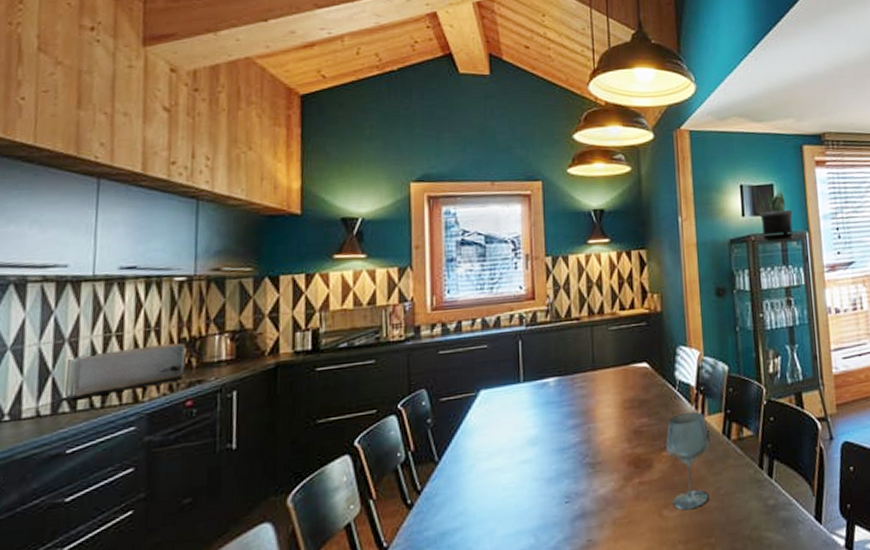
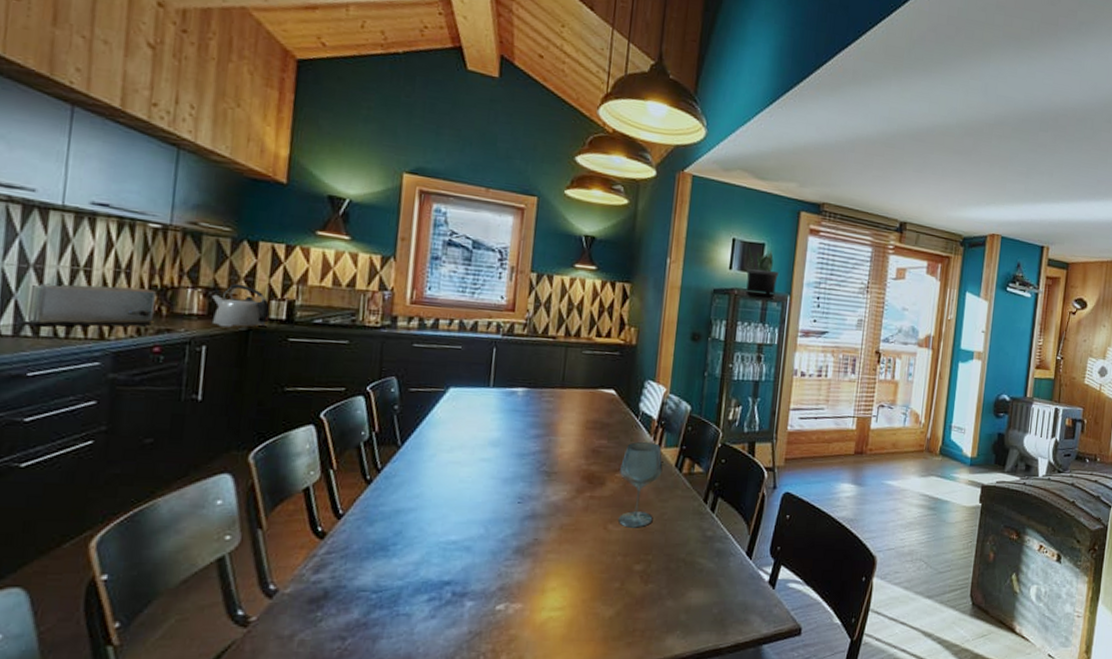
kettle: none [238,321,296,369] -> present [211,283,271,328]

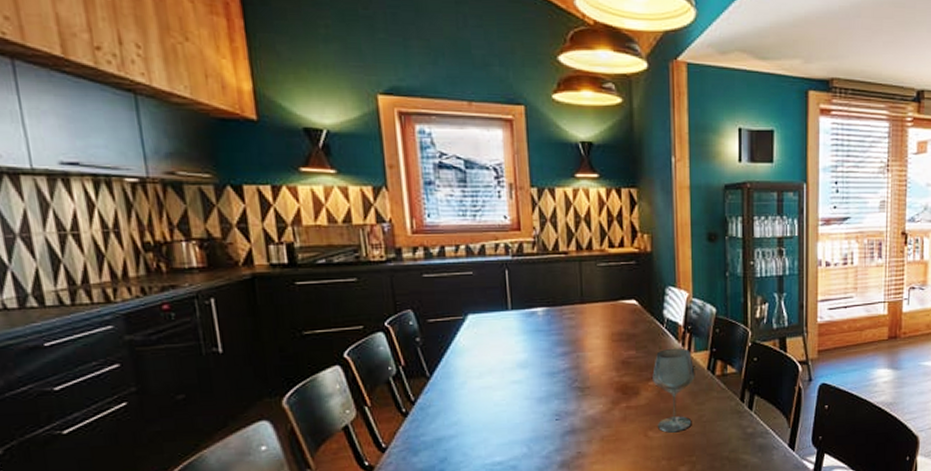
toaster: present [22,282,157,327] -> none [24,247,154,296]
kettle: present [211,283,271,328] -> none [207,232,272,278]
planter: present [746,246,779,299] -> none [756,135,791,189]

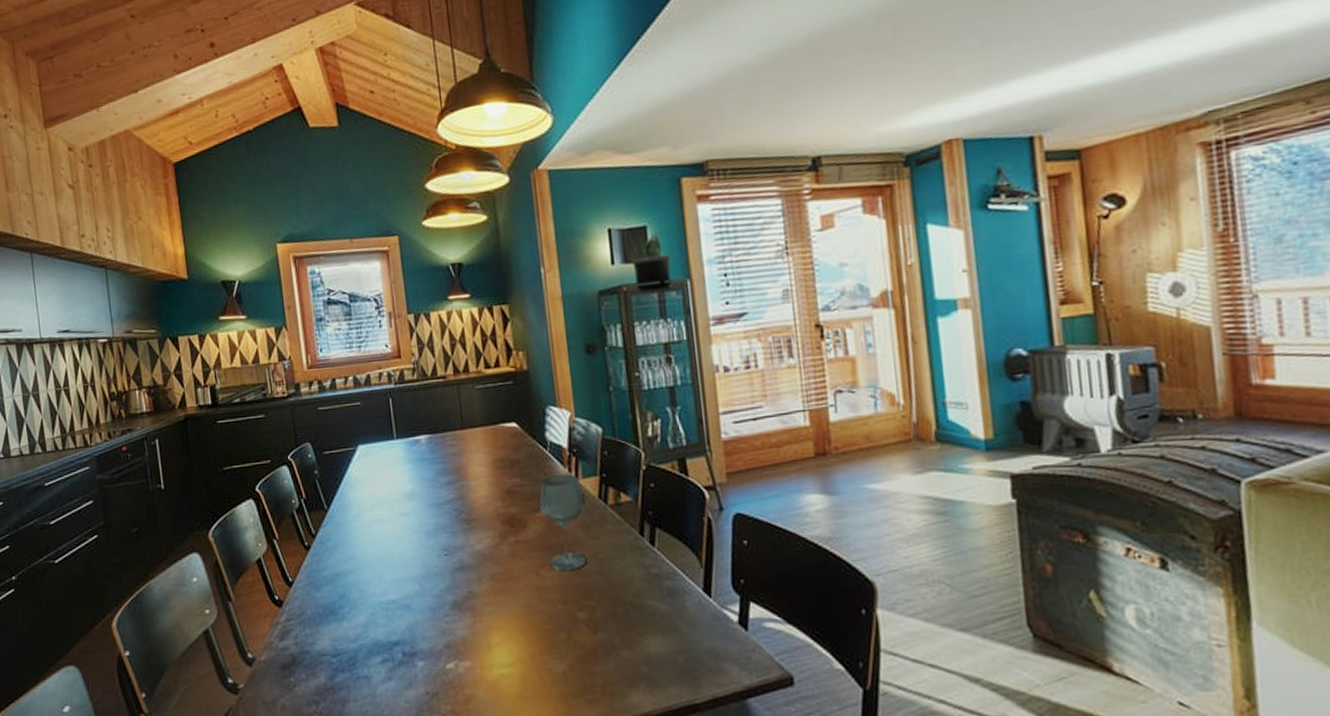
planter: none [756,135,791,189] -> present [627,230,672,292]

